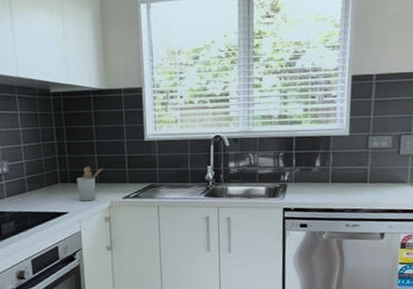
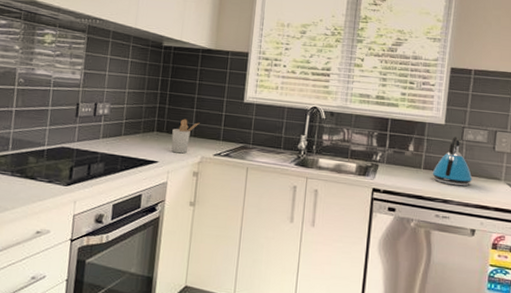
kettle: none [340,145,380,194] -> present [432,136,473,187]

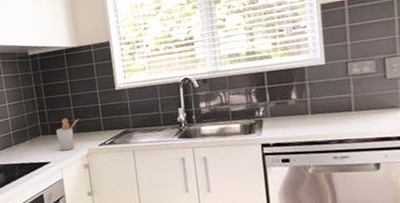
kettle: present [432,136,473,187] -> none [321,73,367,124]

